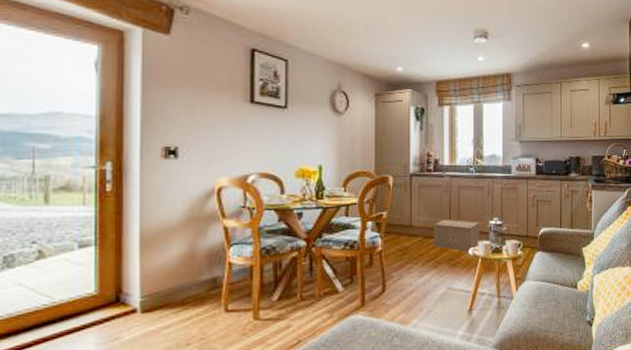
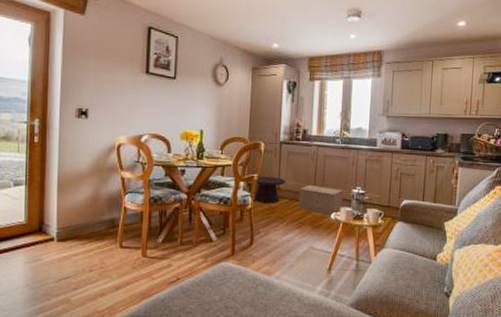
side table: none [384,213,418,244] -> present [254,176,286,204]

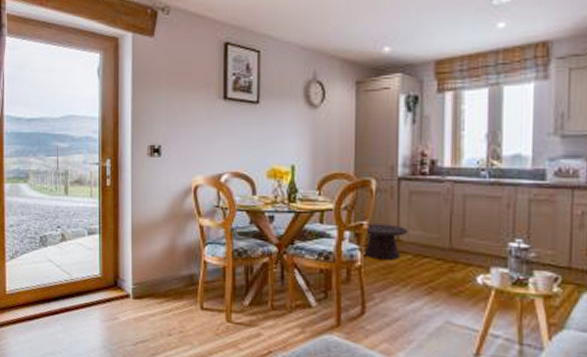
cardboard box: present [298,184,343,216] -> none [427,235,495,280]

